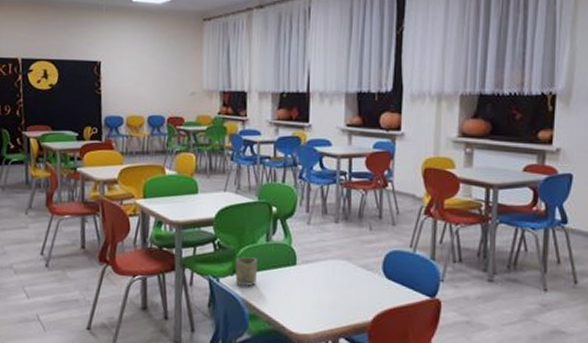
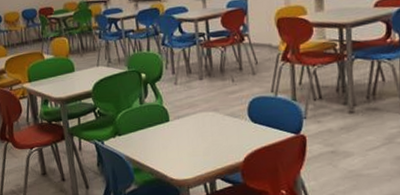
cup: present [235,257,257,286] -> none [115,119,136,145]

